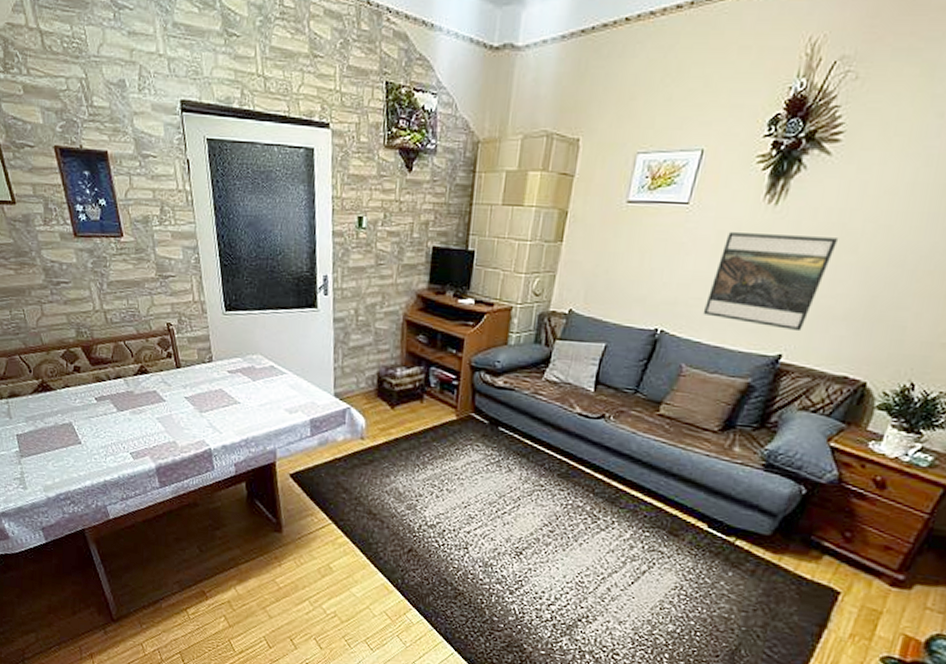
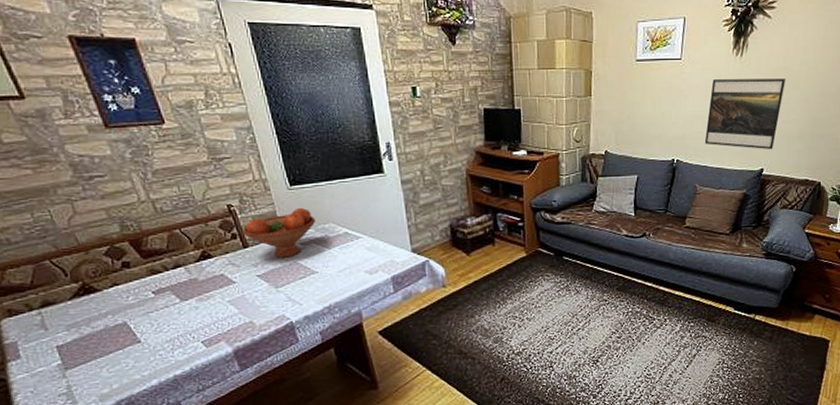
fruit bowl: none [177,334,246,384] -> present [242,207,316,258]

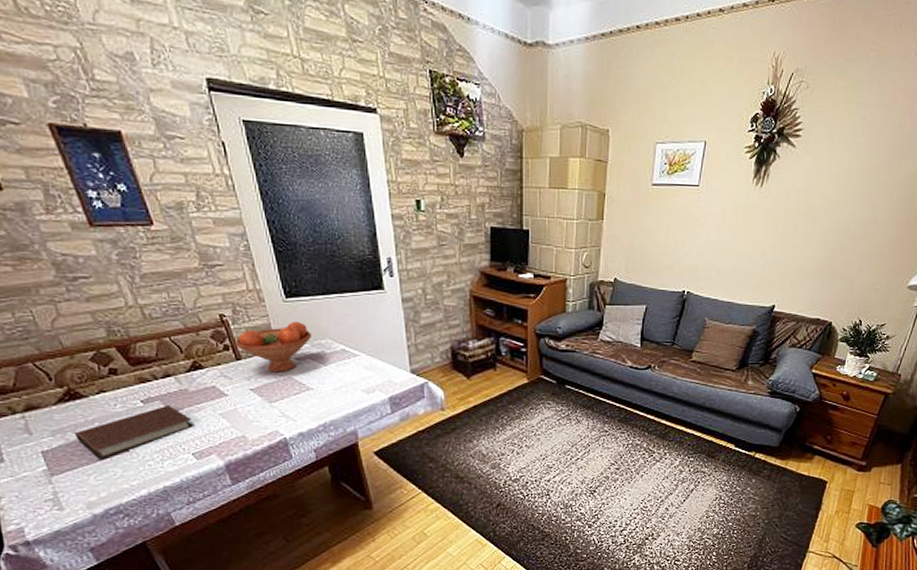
notebook: none [88,294,204,351] -> present [74,404,195,459]
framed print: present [704,78,786,150] -> none [717,209,806,287]

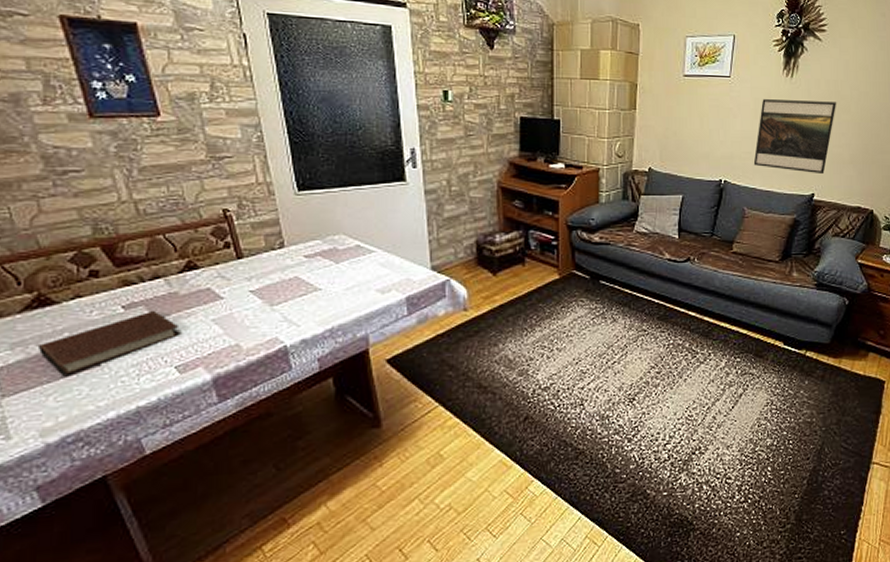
fruit bowl: present [235,321,313,372] -> none [238,215,325,272]
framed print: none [717,209,806,287] -> present [753,99,837,175]

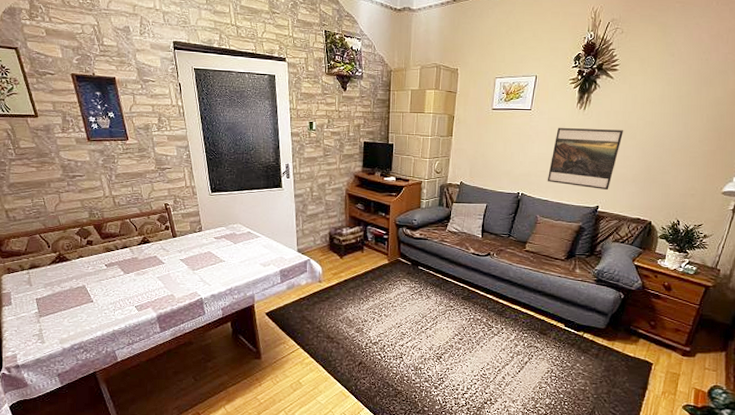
notebook: present [37,310,181,376] -> none [58,268,139,306]

